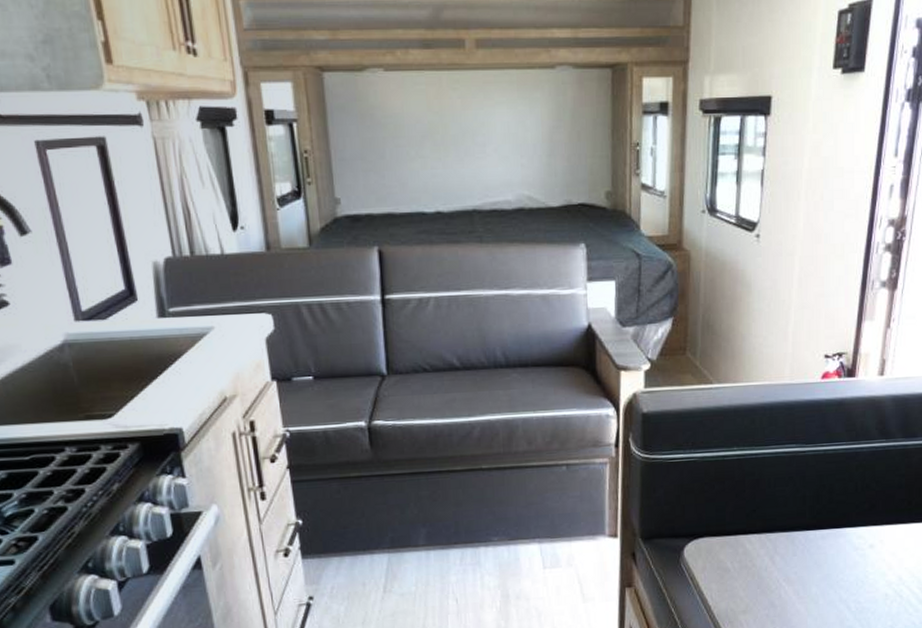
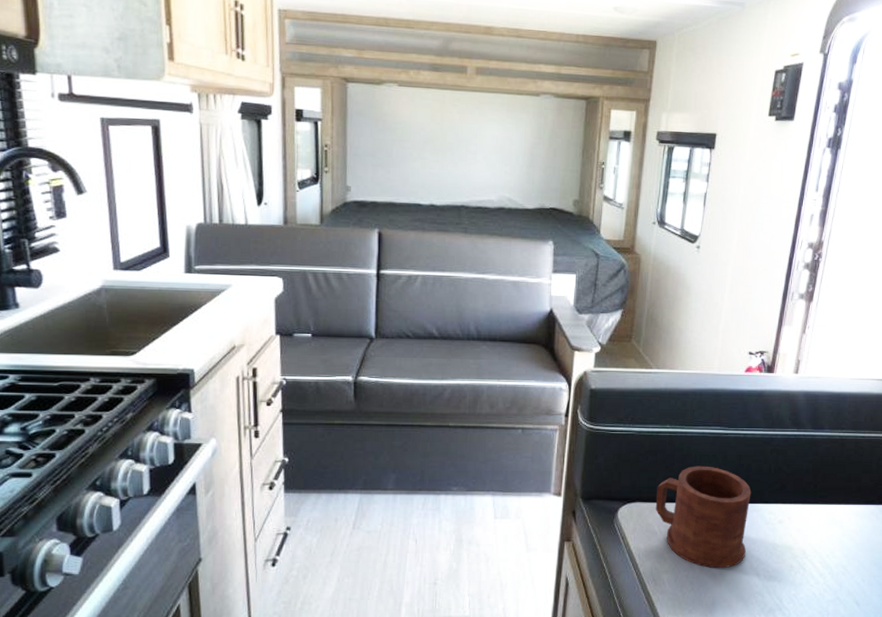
mug: none [726,490,836,605] -> present [655,466,751,569]

